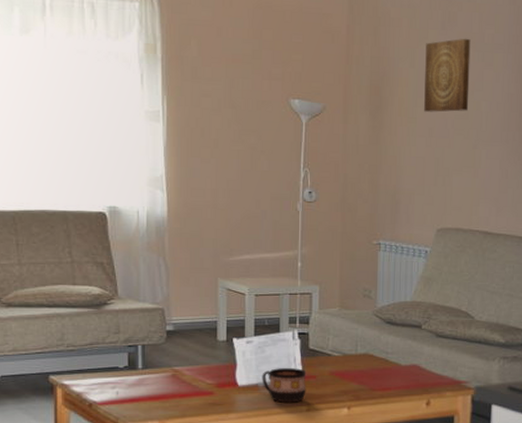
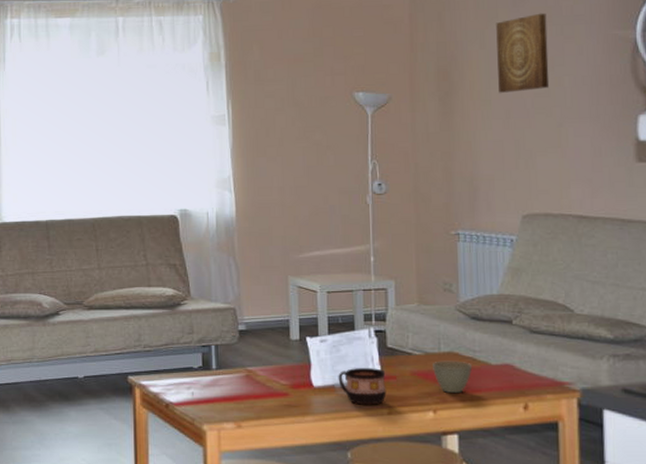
cup: none [349,361,385,391] -> present [433,360,473,393]

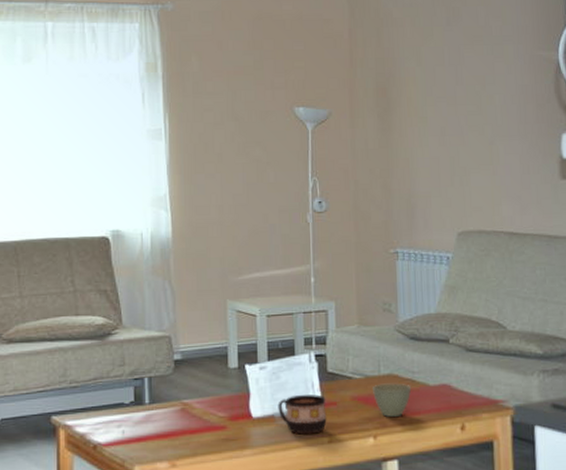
wall art: present [496,13,550,93] -> none [431,32,481,110]

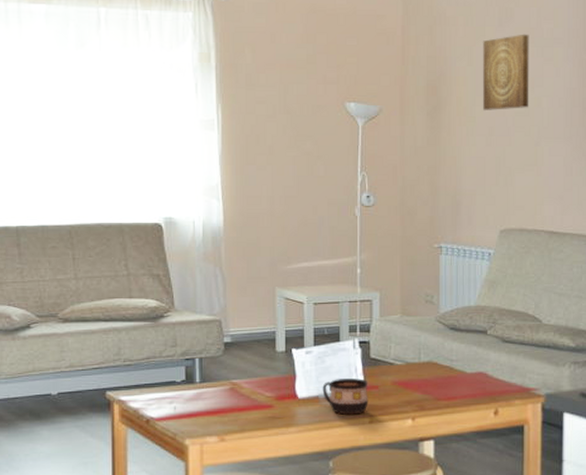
cup: present [373,383,412,417] -> none [413,370,450,401]
wall art: none [431,32,481,110] -> present [483,34,529,110]

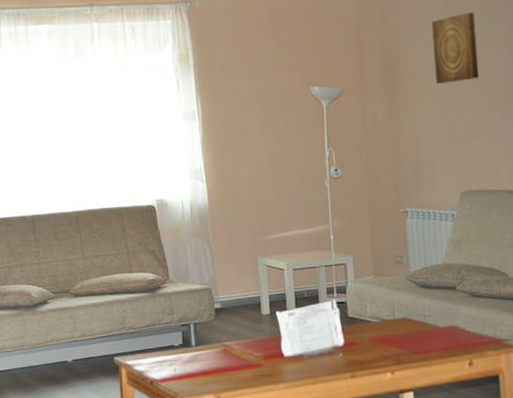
cup: present [322,378,368,415] -> none [305,336,349,371]

